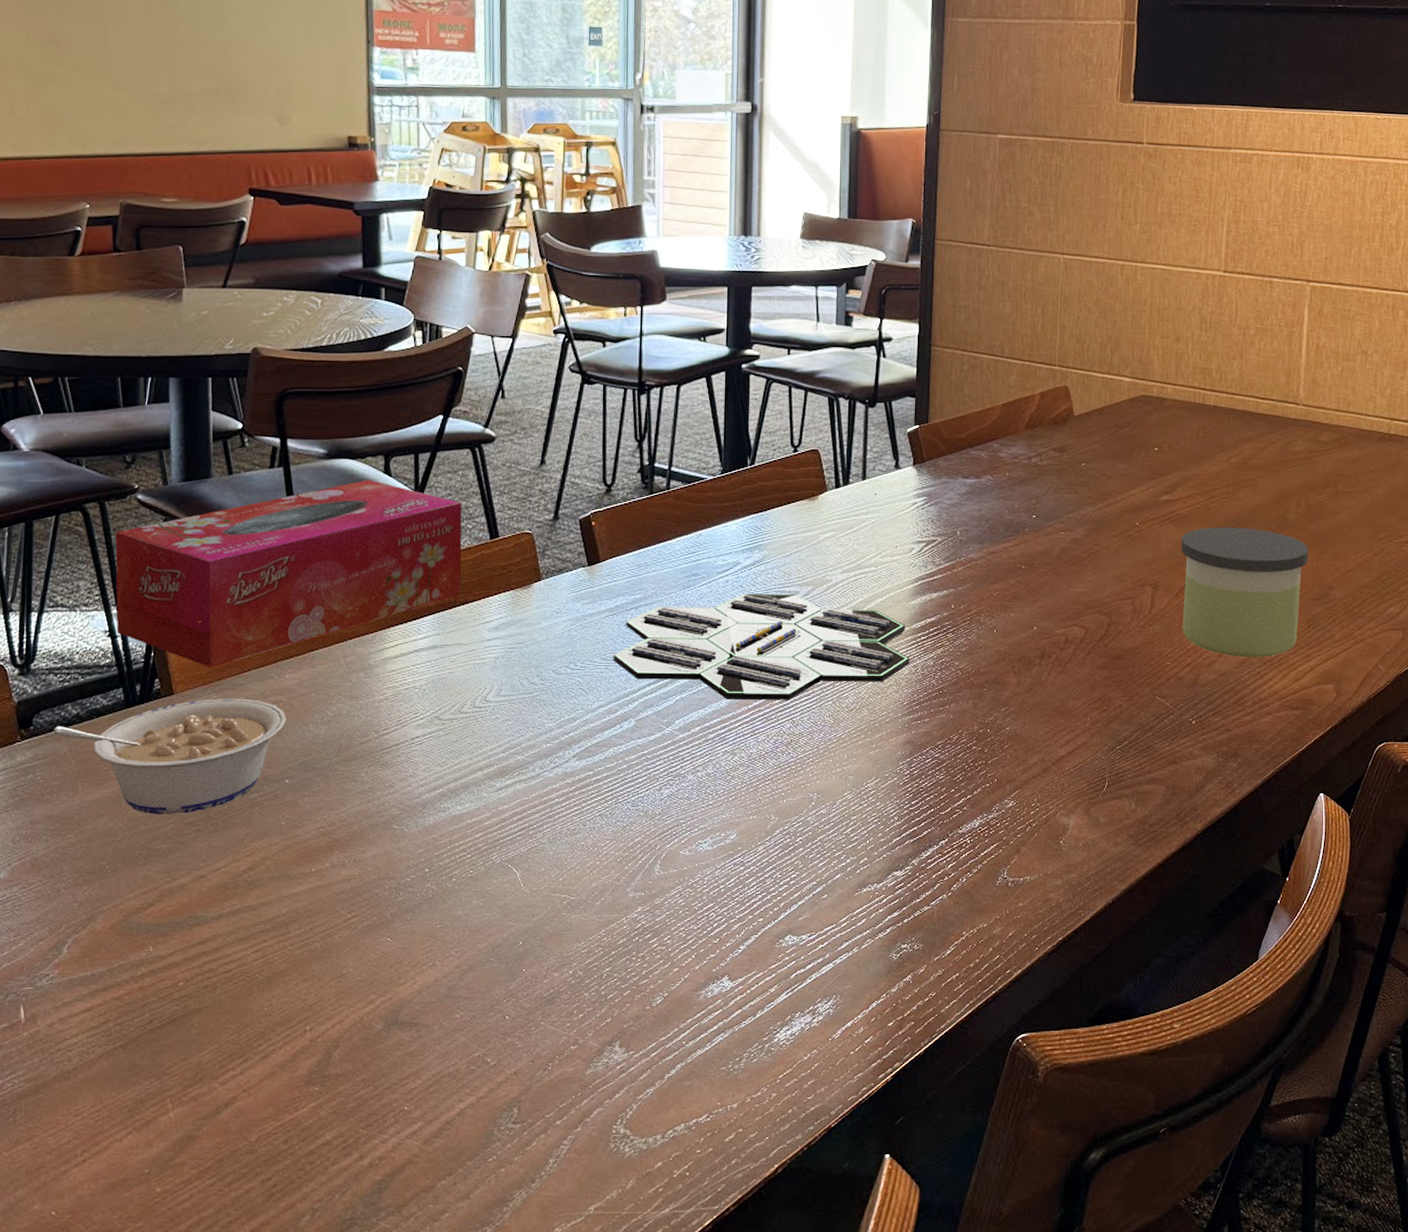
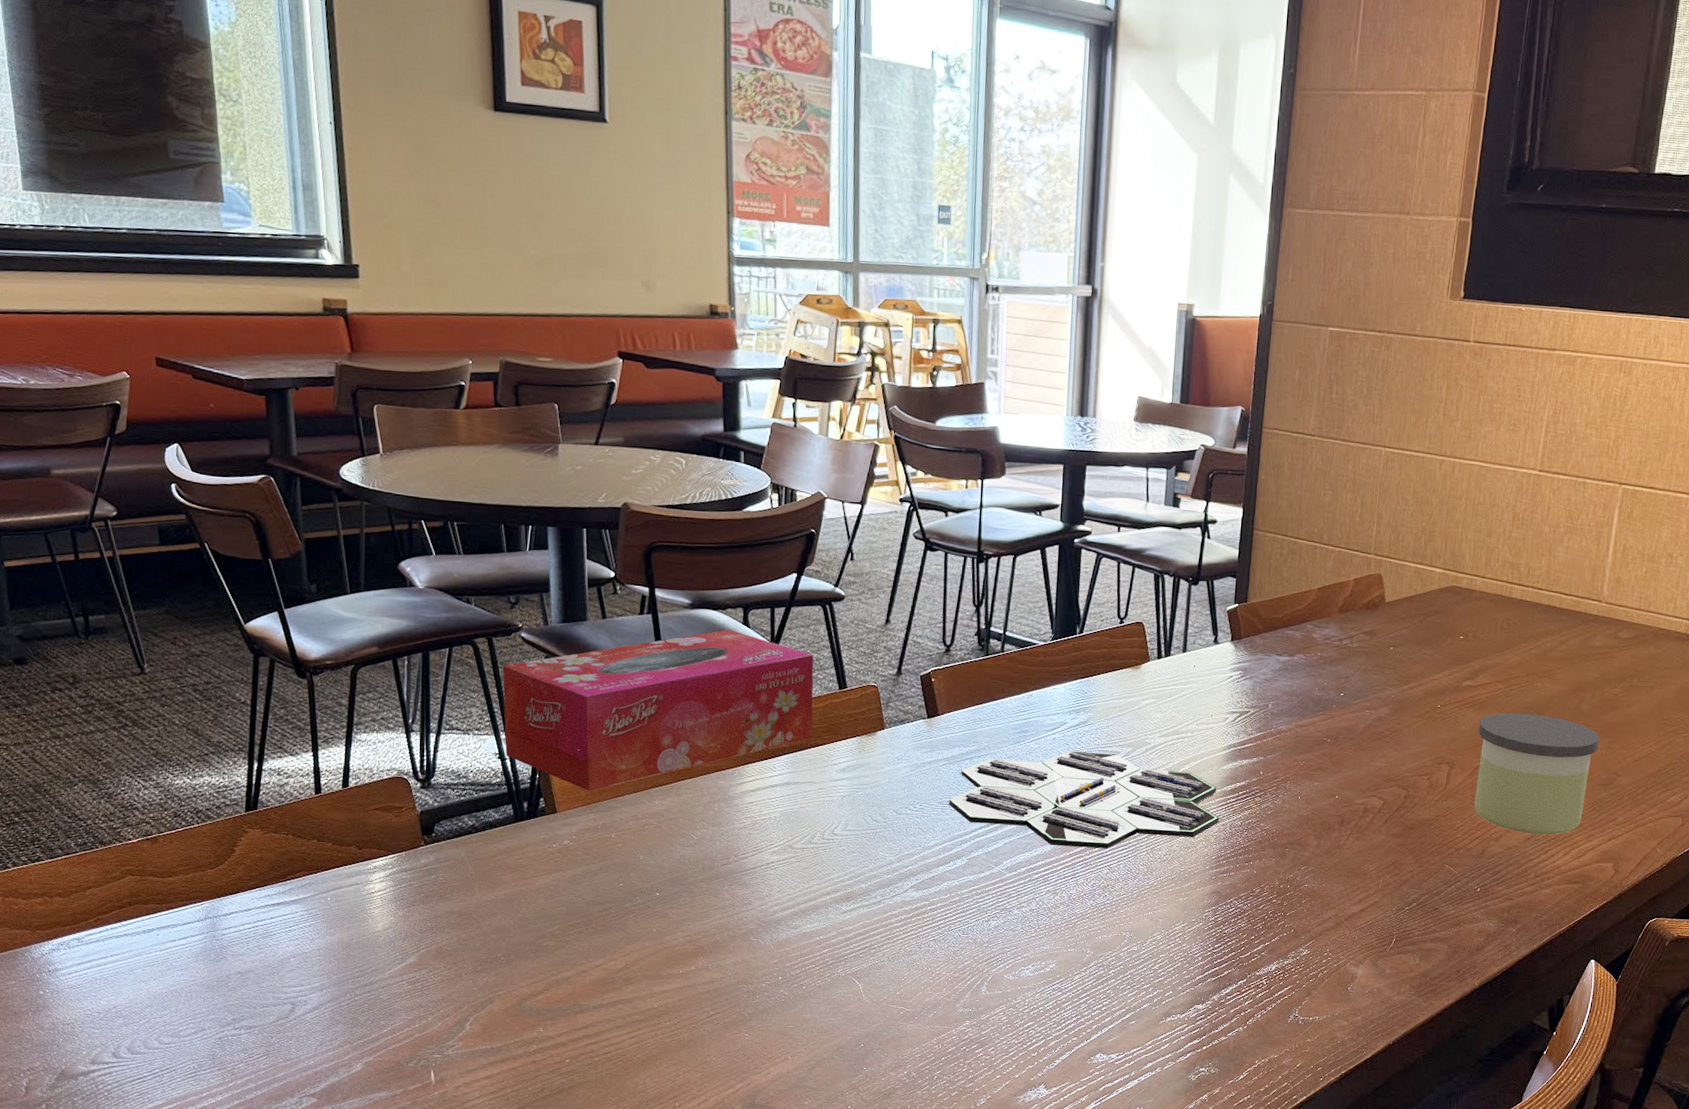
legume: present [53,698,286,815] -> none [452,818,656,917]

